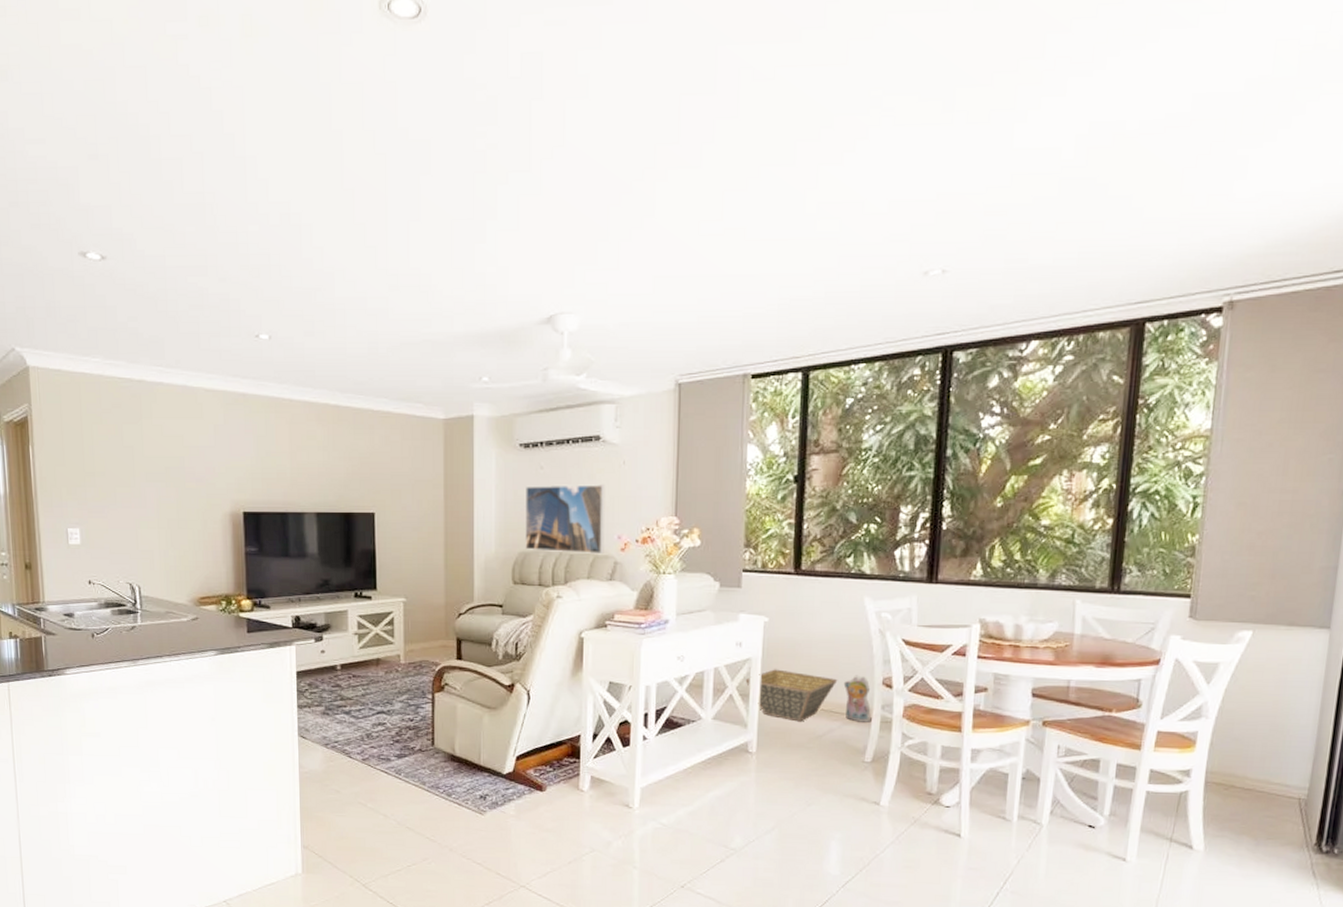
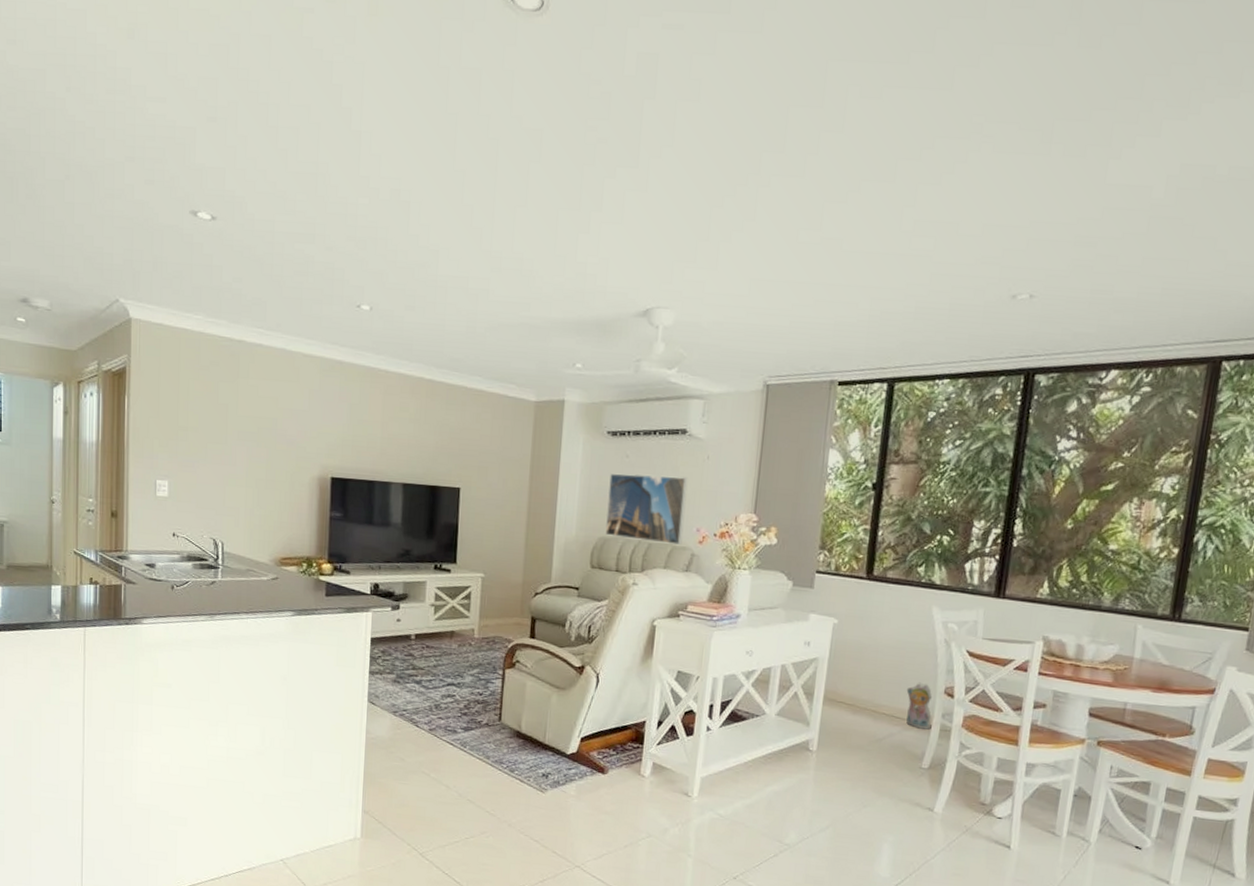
basket: present [745,669,838,722] -> none [810,670,901,724]

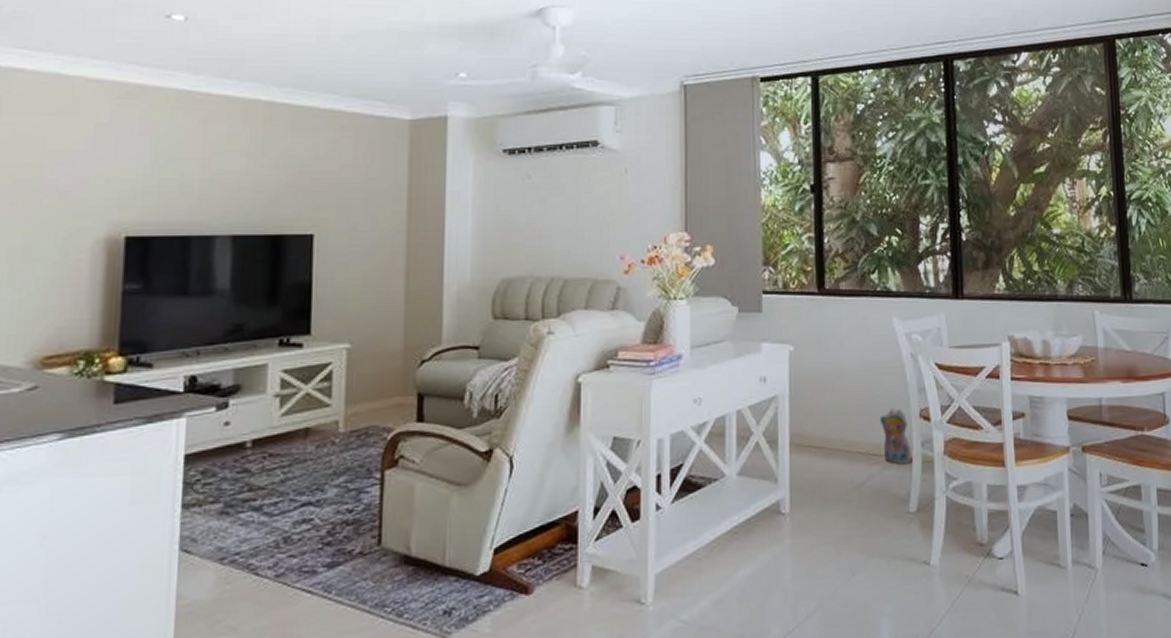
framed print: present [605,473,688,545] -> none [507,197,605,279]

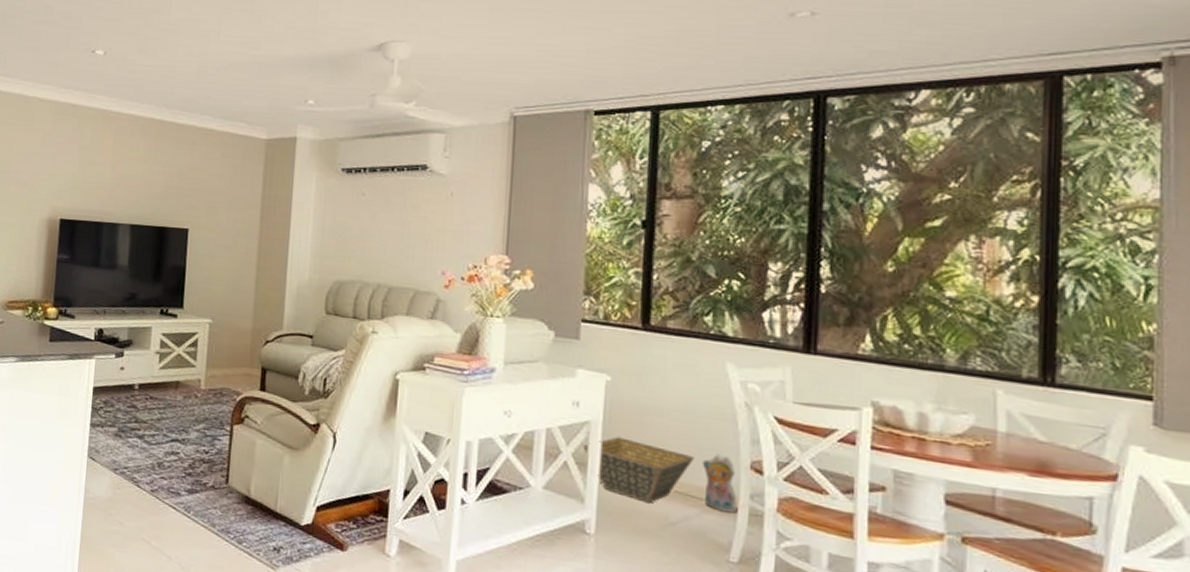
basket: none [772,407,873,470] -> present [582,437,695,504]

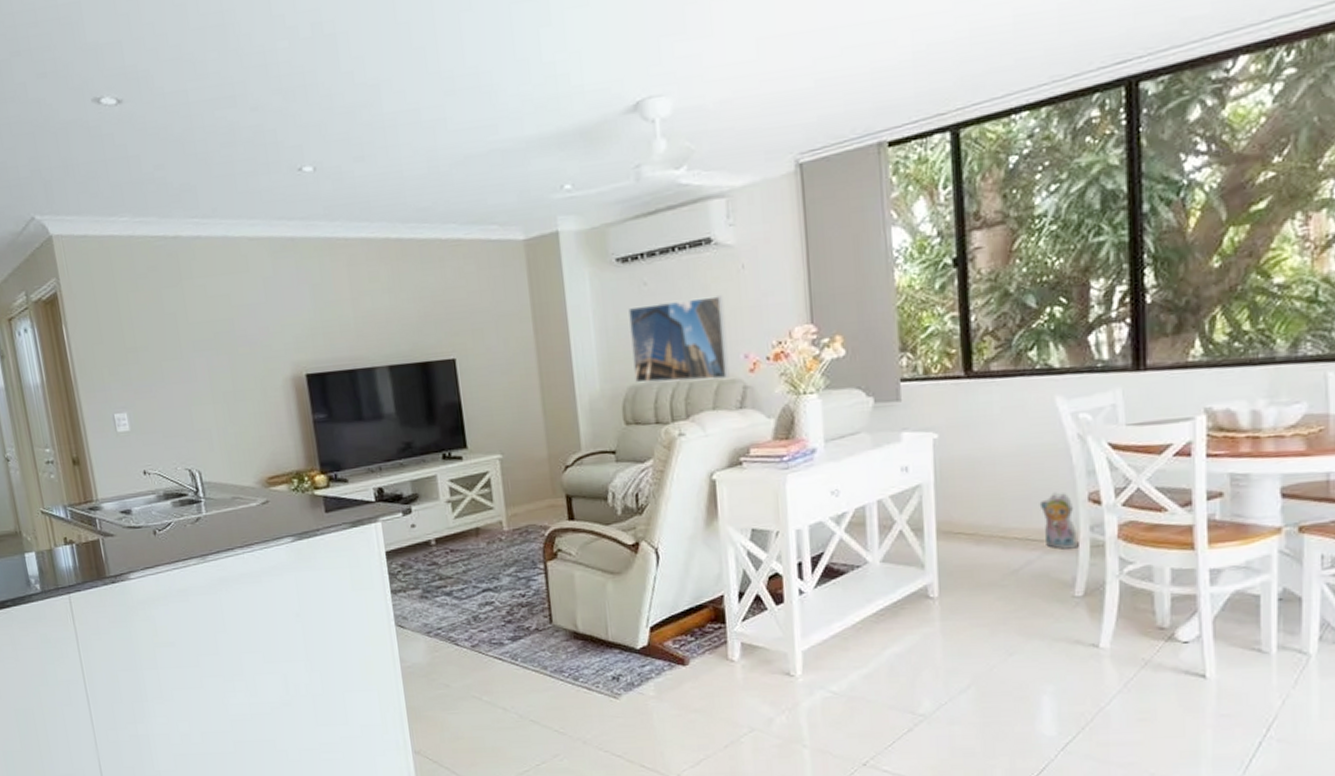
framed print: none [341,212,430,290] -> present [628,296,730,384]
basket: present [582,437,695,504] -> none [916,494,1032,556]

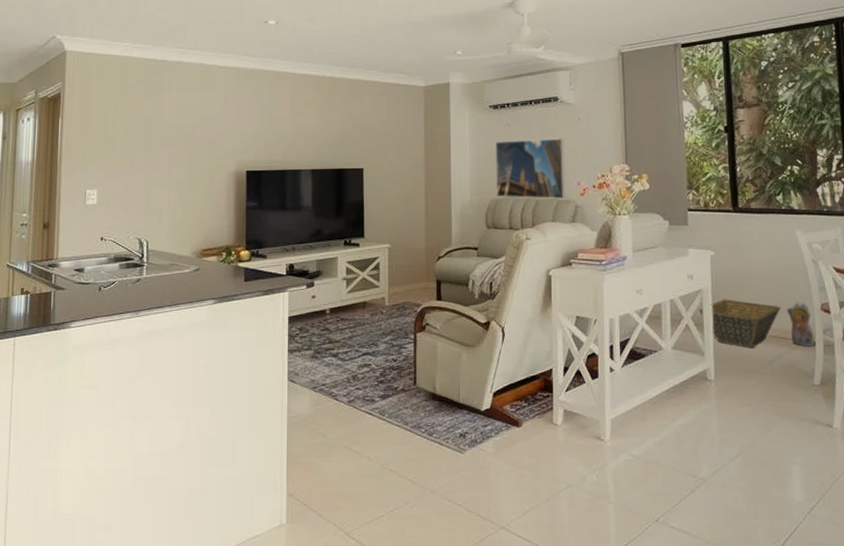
basket: none [916,494,1032,556] -> present [698,299,781,348]

